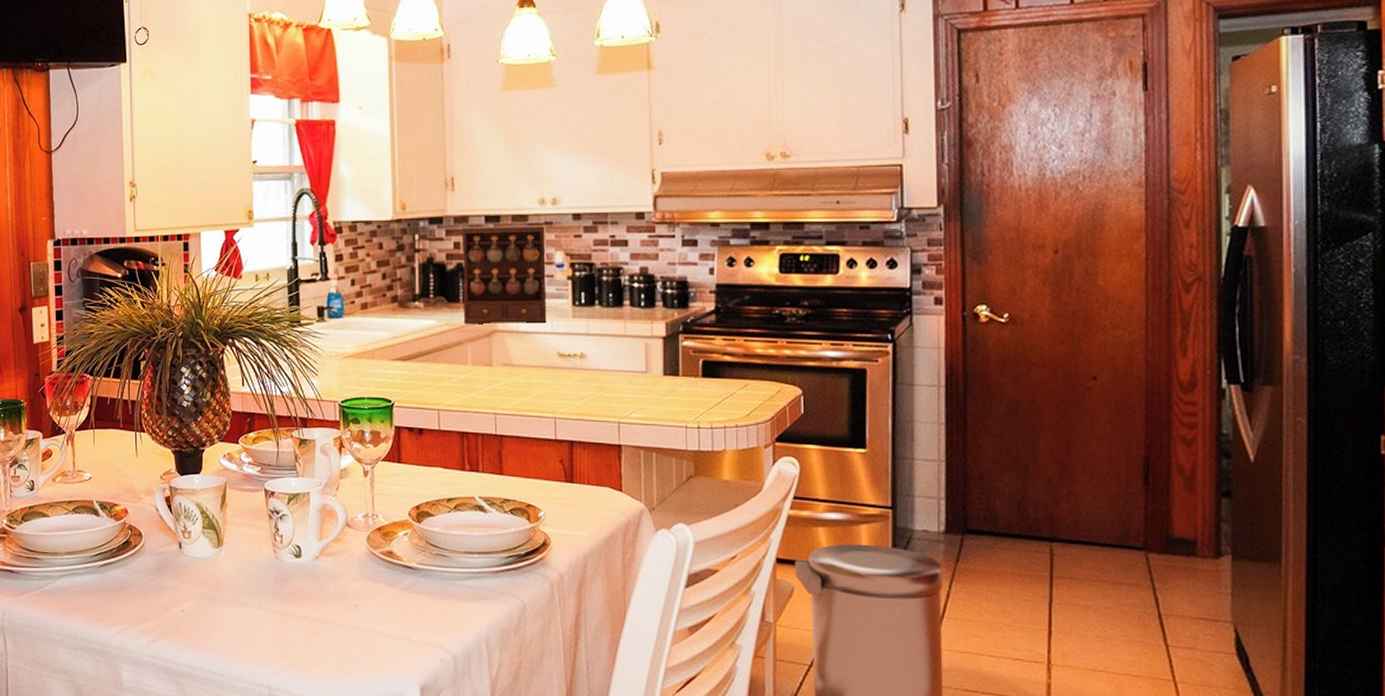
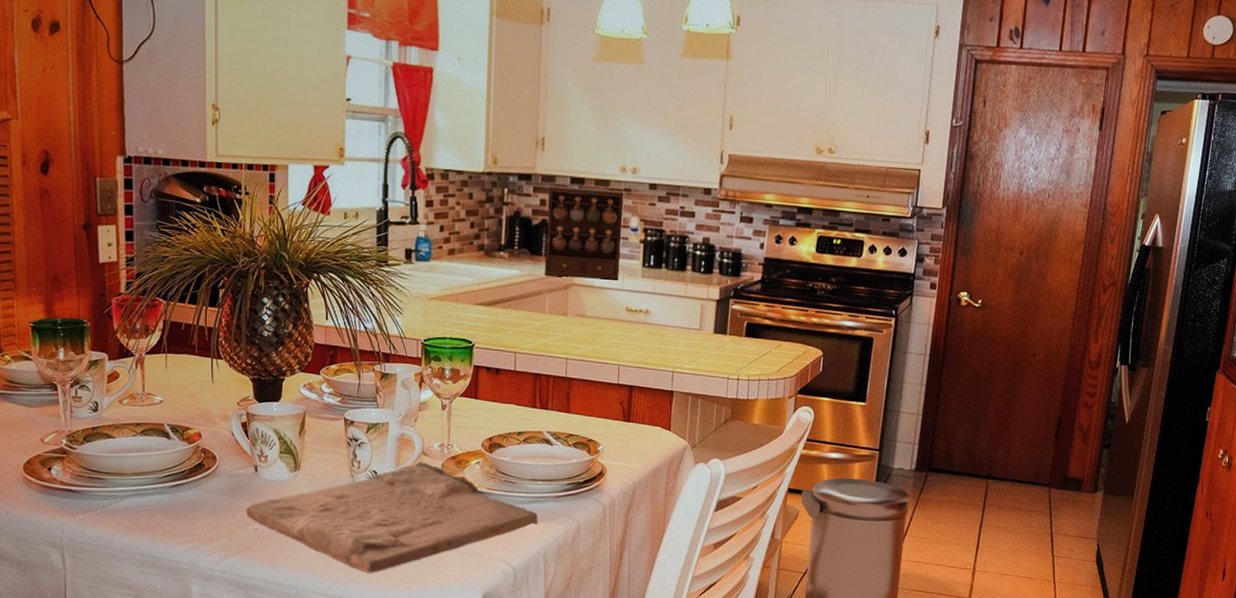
napkin: none [171,535,477,661] -> present [245,462,538,574]

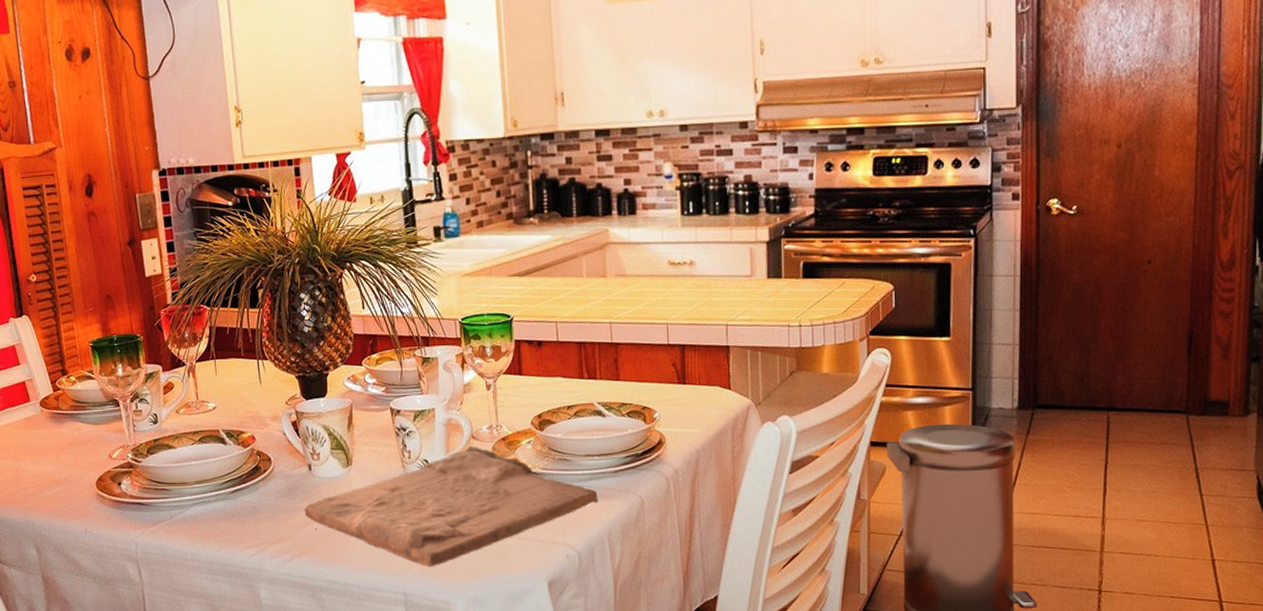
spice rack: present [544,185,624,280] -> none [572,137,658,237]

